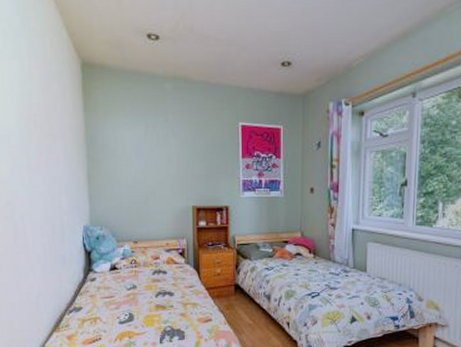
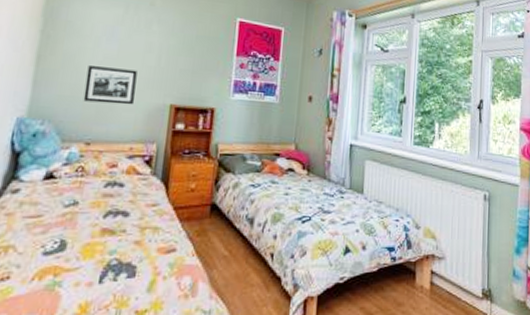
picture frame: none [125,180,165,209] -> present [83,66,137,105]

